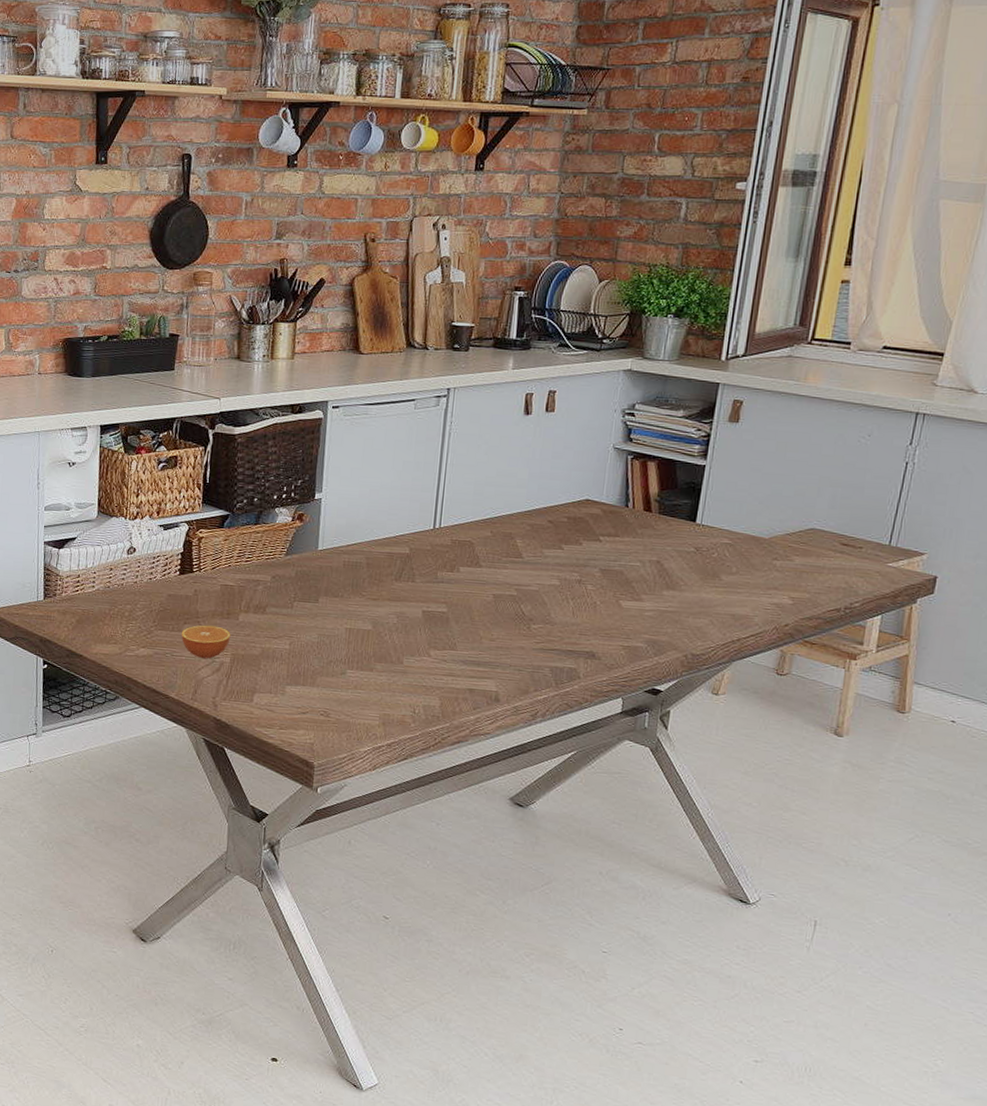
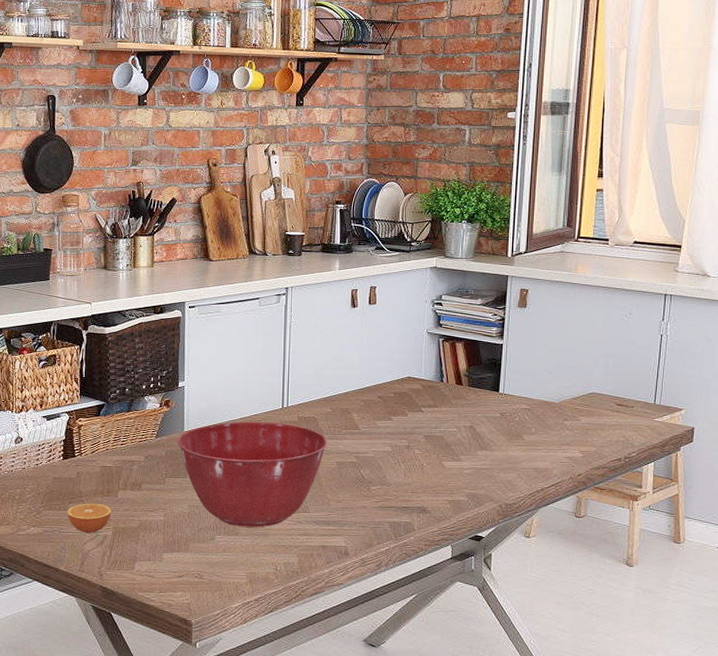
mixing bowl: none [309,542,484,664] -> present [177,421,328,527]

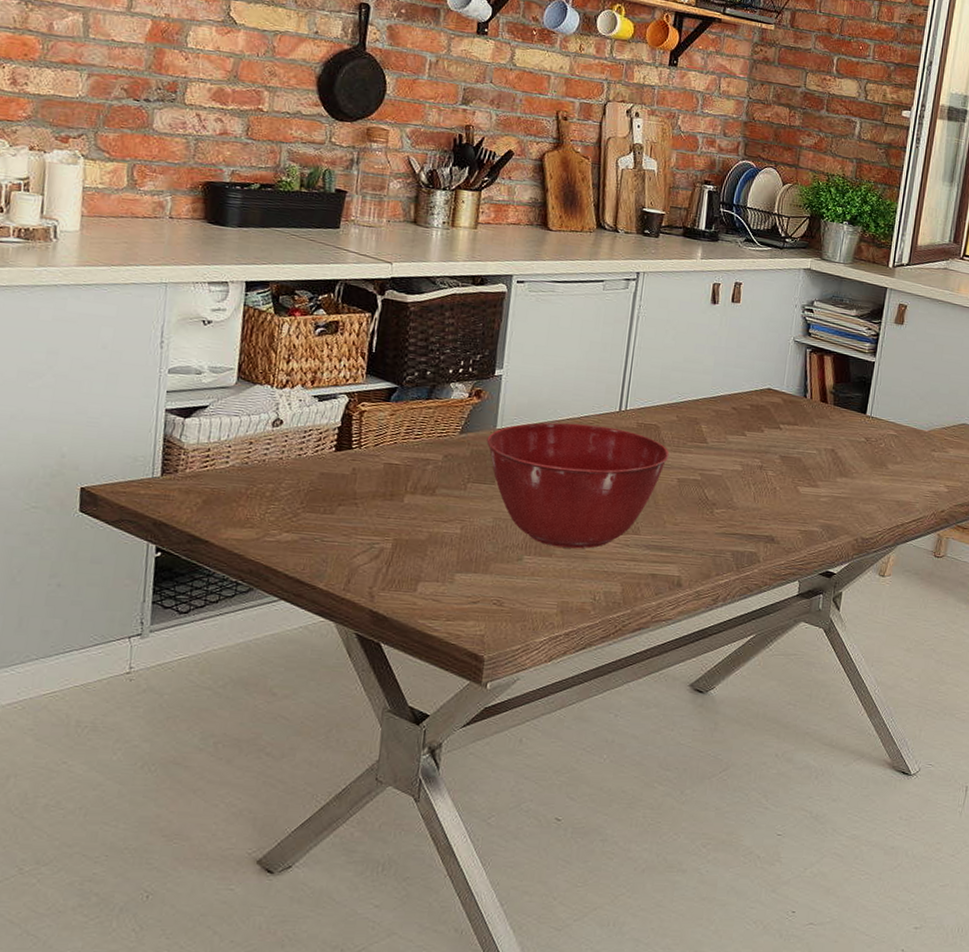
orange: present [67,503,112,534] -> none [334,507,394,545]

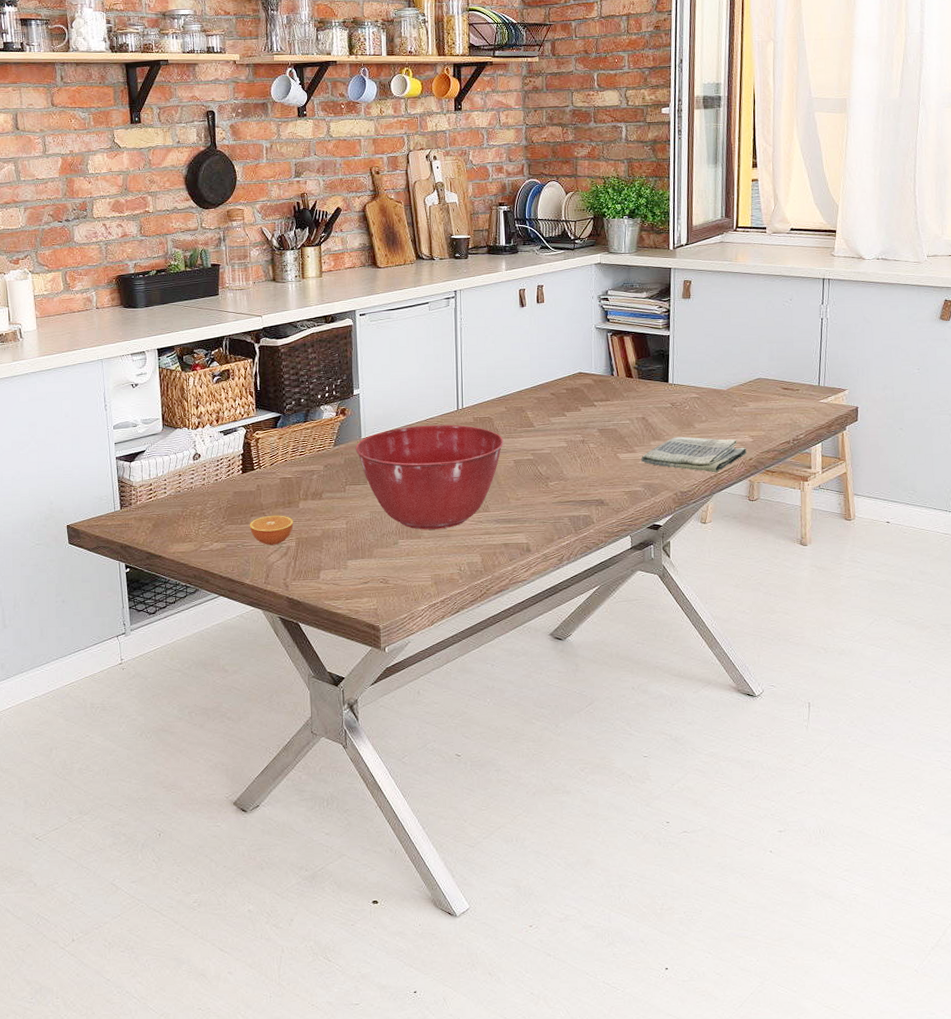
orange: none [334,507,394,545] -> present [249,515,294,546]
dish towel: none [823,476,940,522] -> present [641,436,748,473]

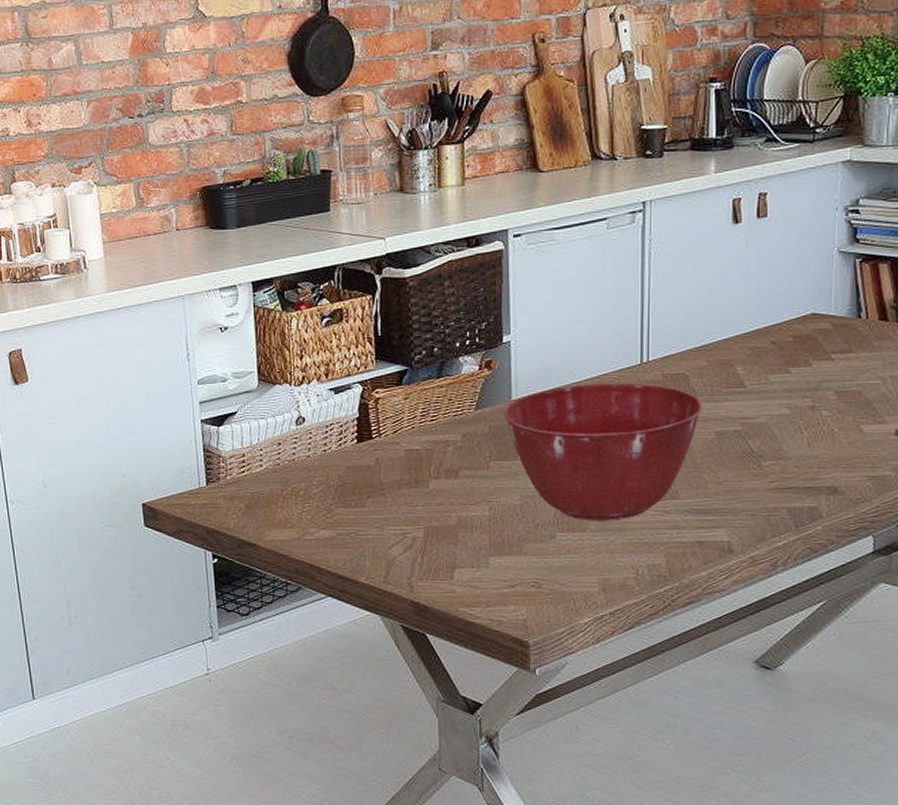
orange: present [249,515,294,546] -> none [365,497,422,536]

